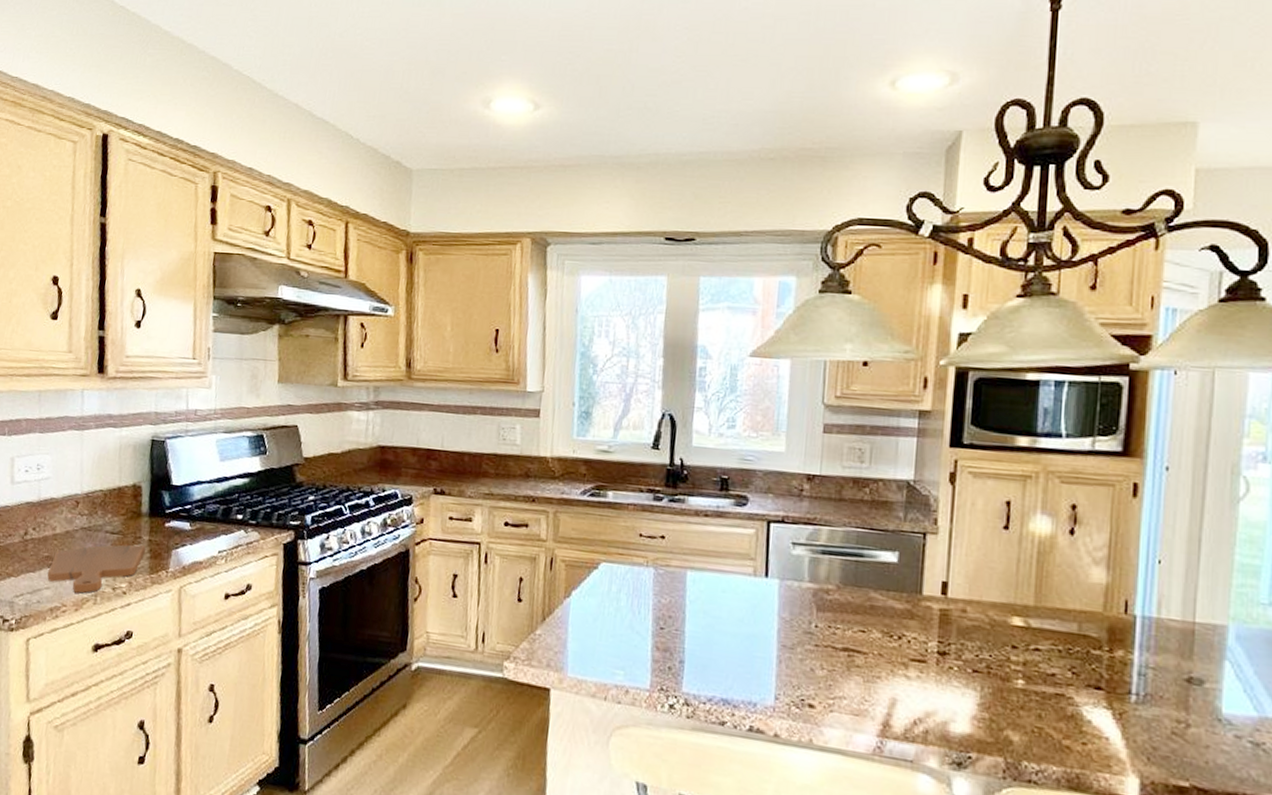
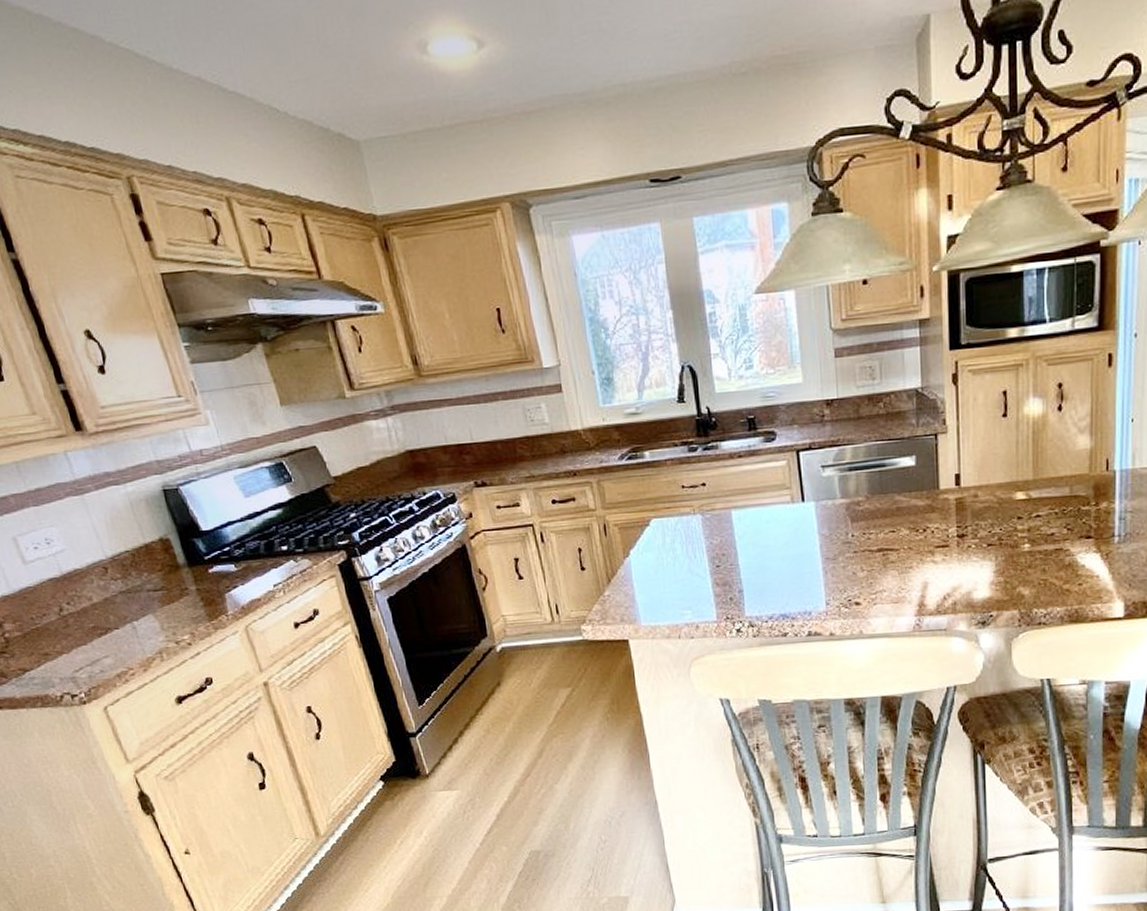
cutting board: present [47,544,146,594] -> none [100,594,197,655]

